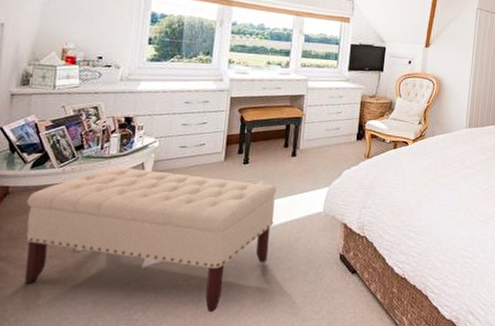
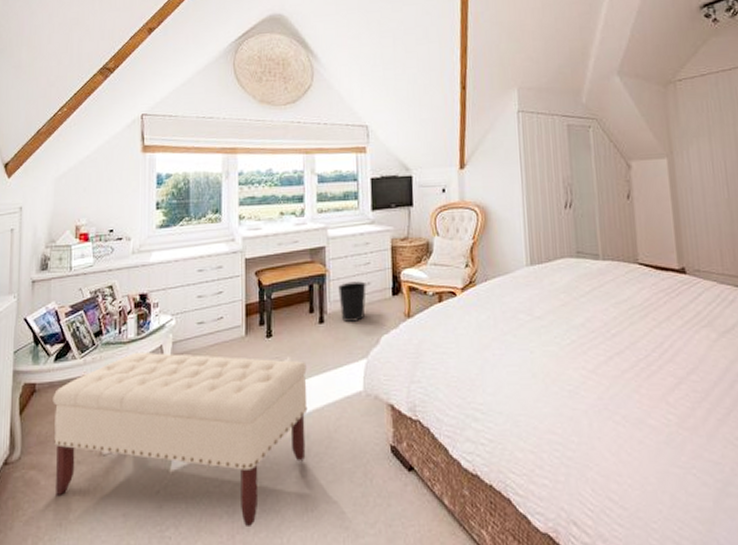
wastebasket: none [311,125,336,158] -> present [338,281,366,322]

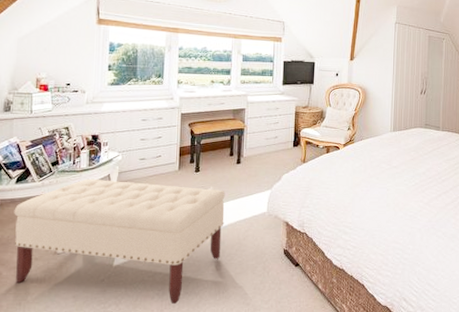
wastebasket: present [338,281,366,322] -> none [253,135,274,164]

